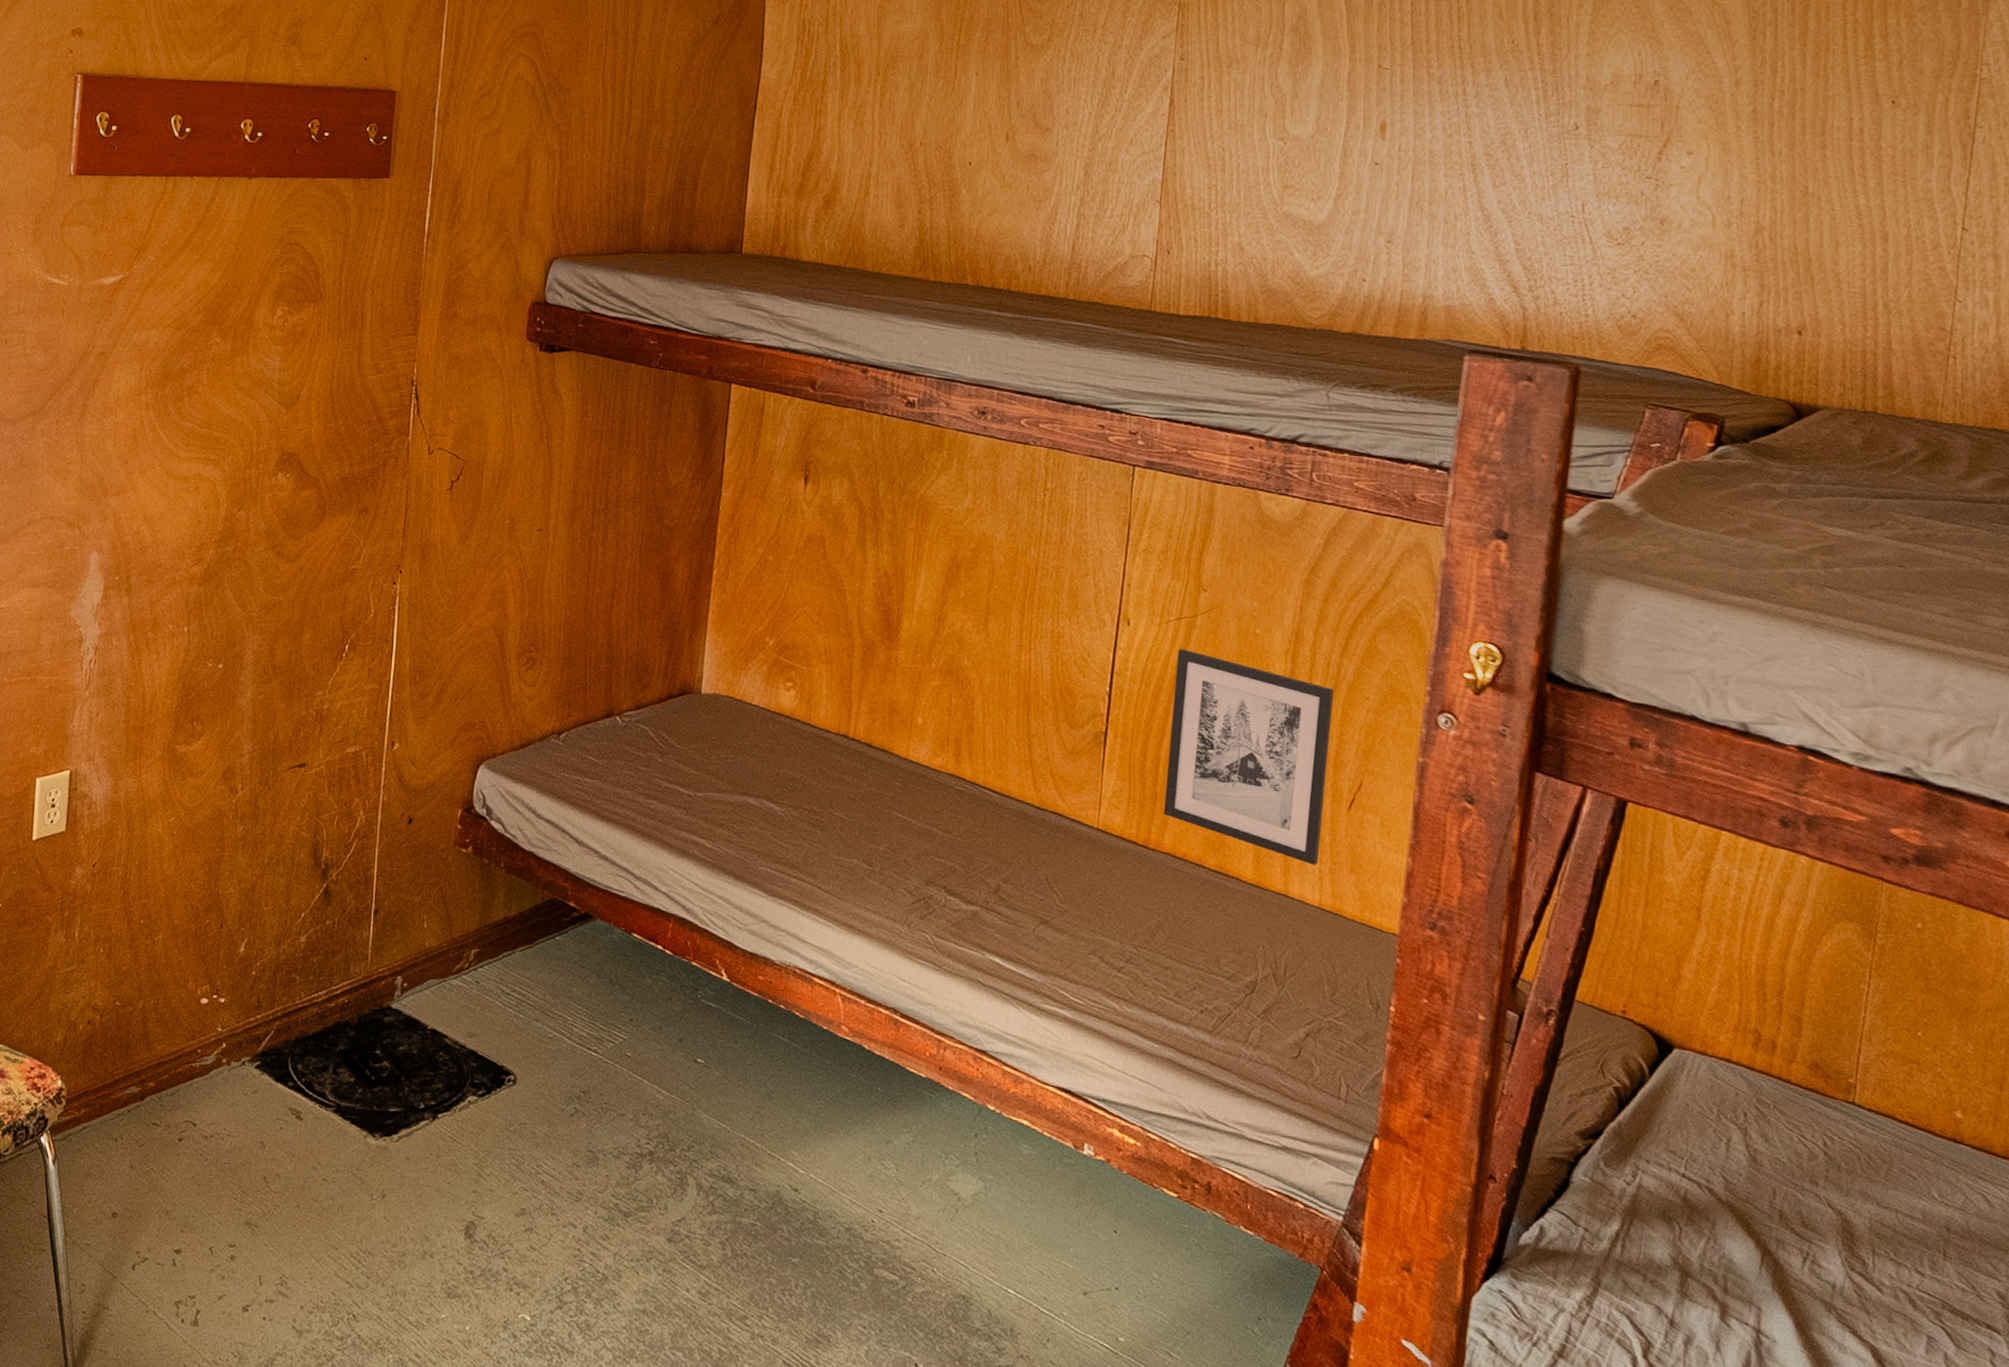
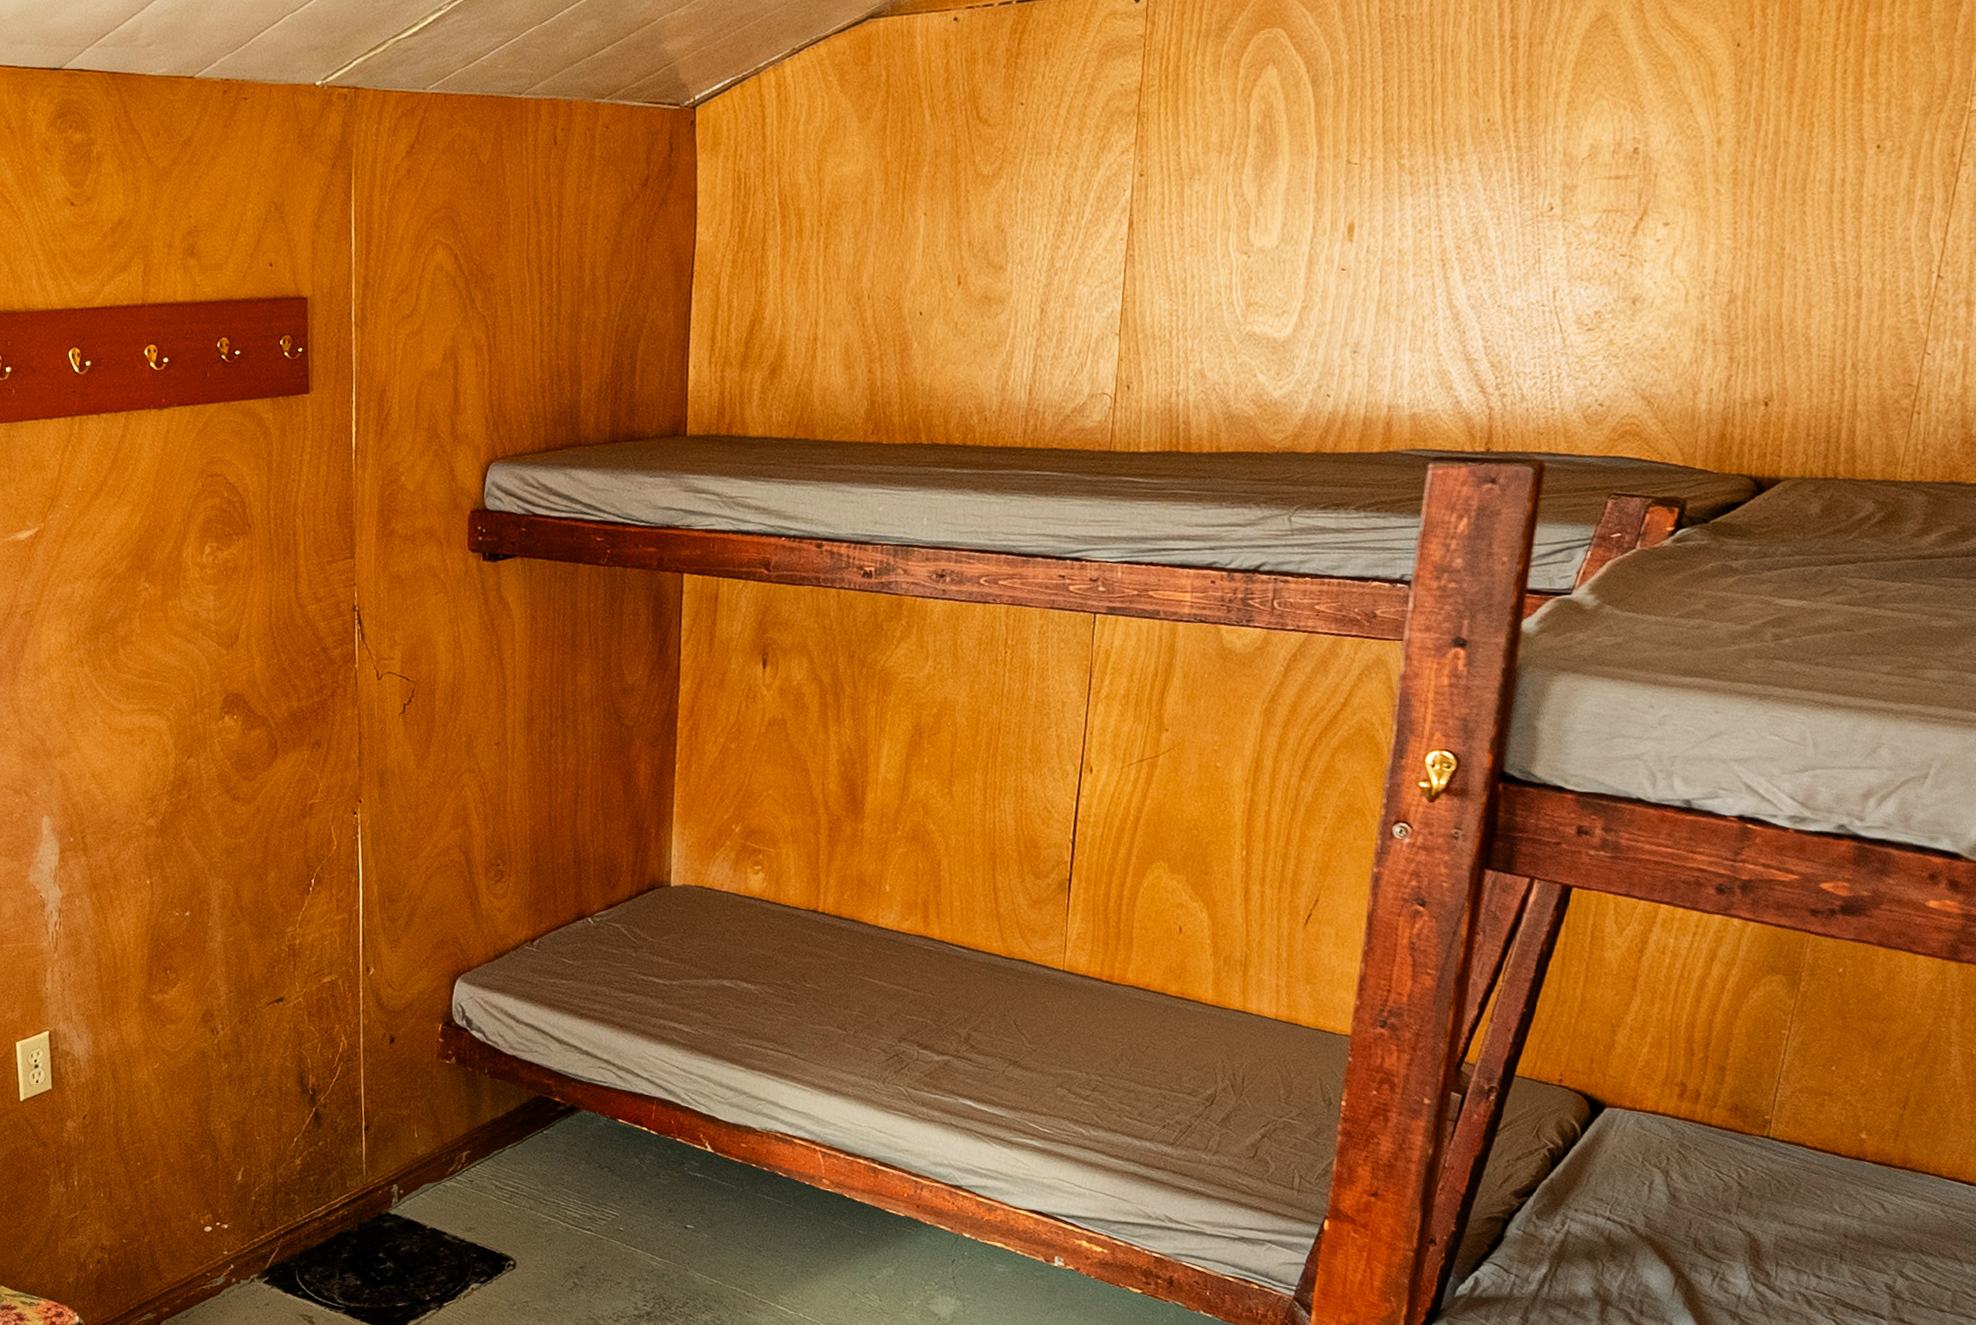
wall art: present [1163,648,1334,865] -> none [1126,789,1292,981]

